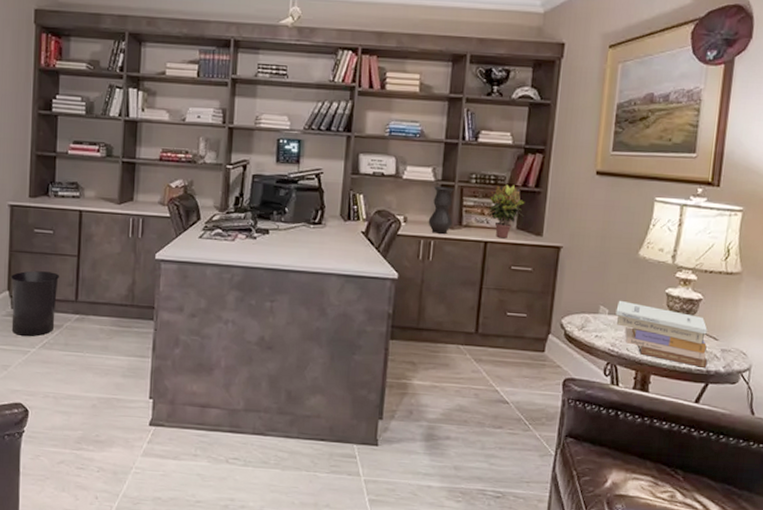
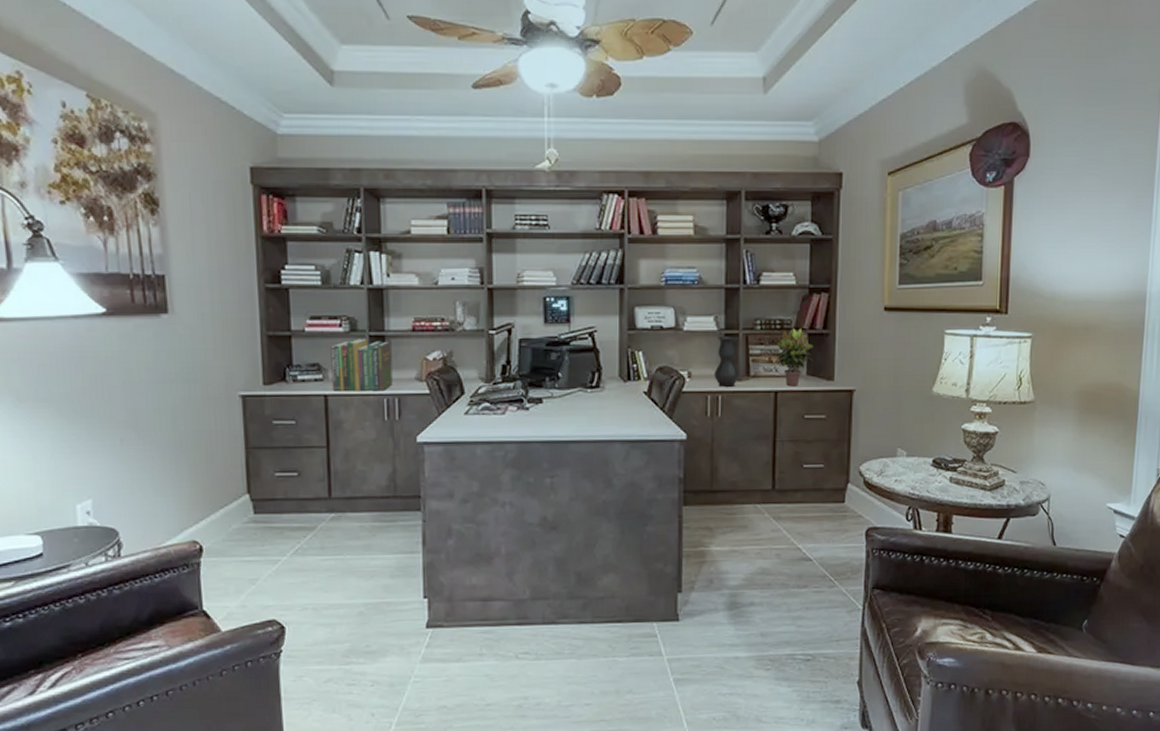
waste bin: present [10,271,60,336] -> none [249,468,309,543]
books: none [87,163,140,212] -> present [330,338,393,392]
books: present [615,300,708,368] -> none [914,440,1008,502]

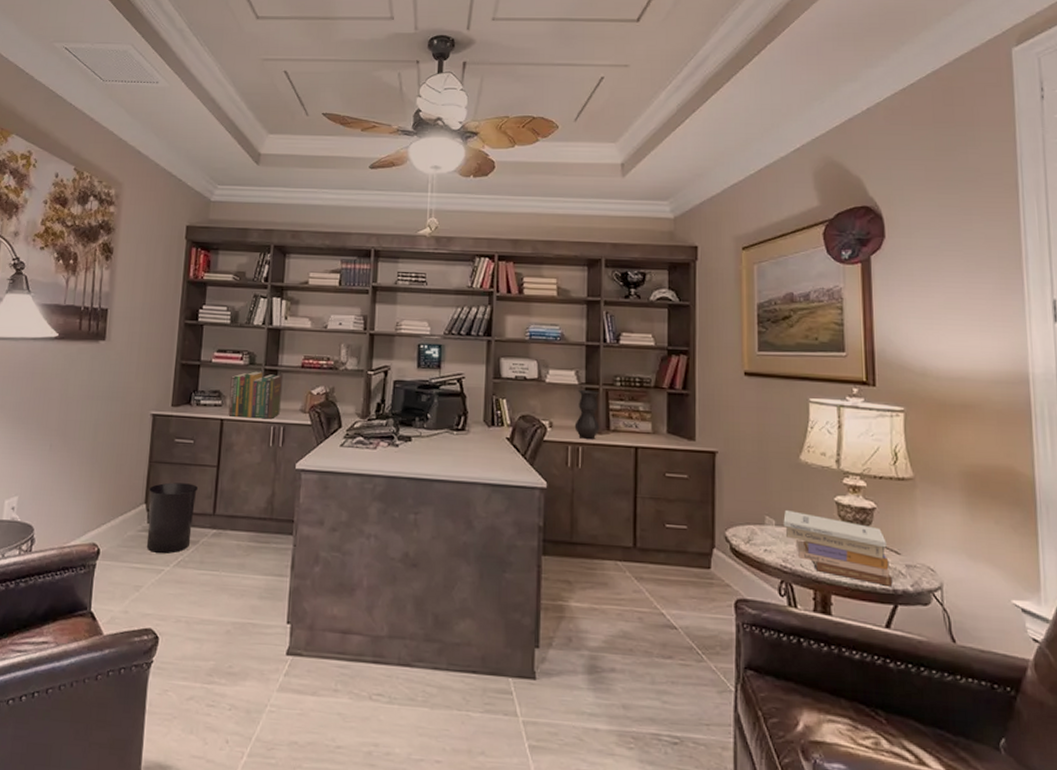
waste bin: none [249,468,309,543] -> present [146,482,199,554]
potted plant: present [775,328,814,387] -> none [635,387,674,444]
books: none [914,440,1008,502] -> present [783,509,893,586]

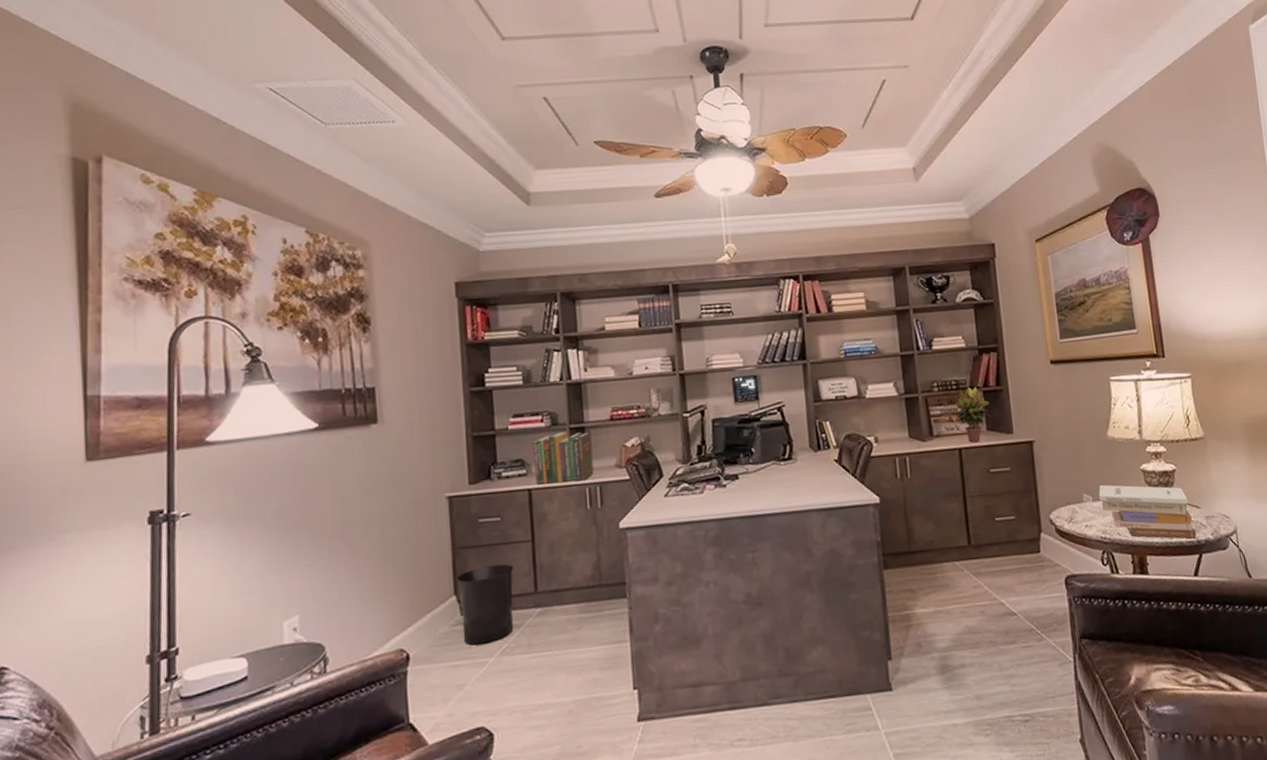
vase: present [574,389,600,439] -> none [898,399,924,449]
potted plant: none [635,387,674,444] -> present [954,387,991,443]

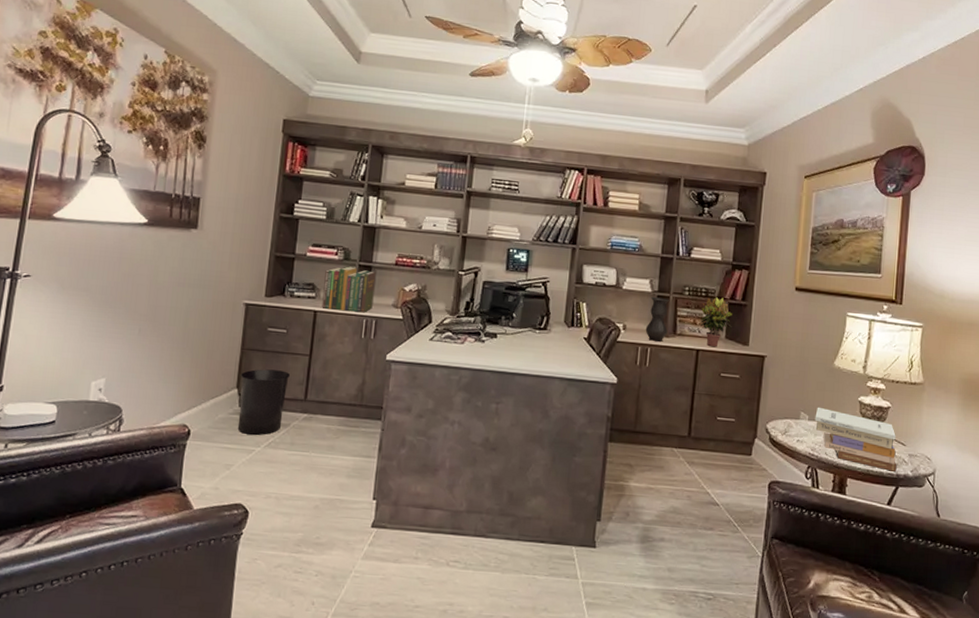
vase: none [898,399,924,449] -> present [645,297,670,342]

